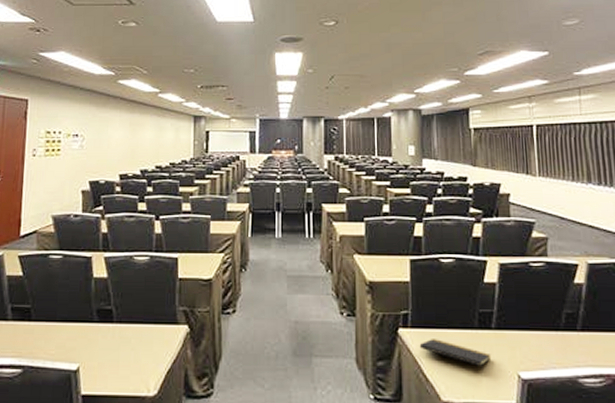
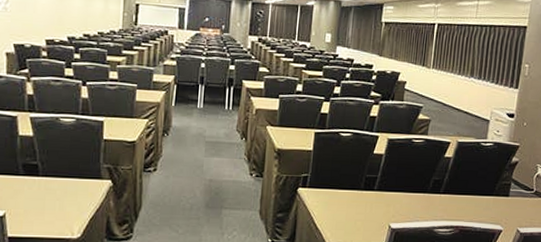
notepad: present [419,339,492,375] -> none [314,197,371,225]

